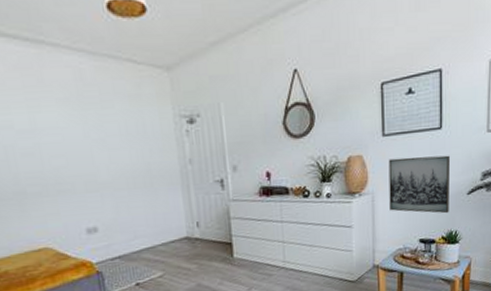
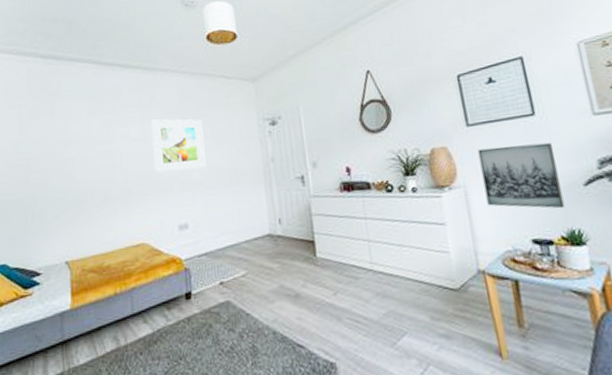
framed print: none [41,107,115,171] -> present [151,119,206,173]

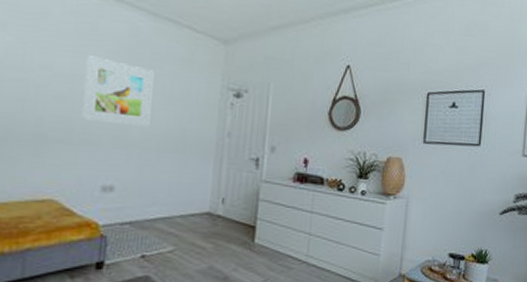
wall art: present [477,142,565,209] -> none [422,166,486,231]

